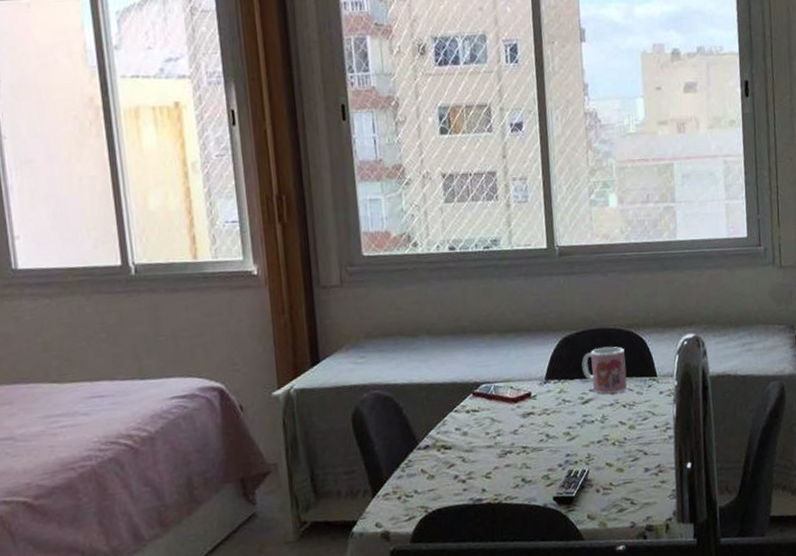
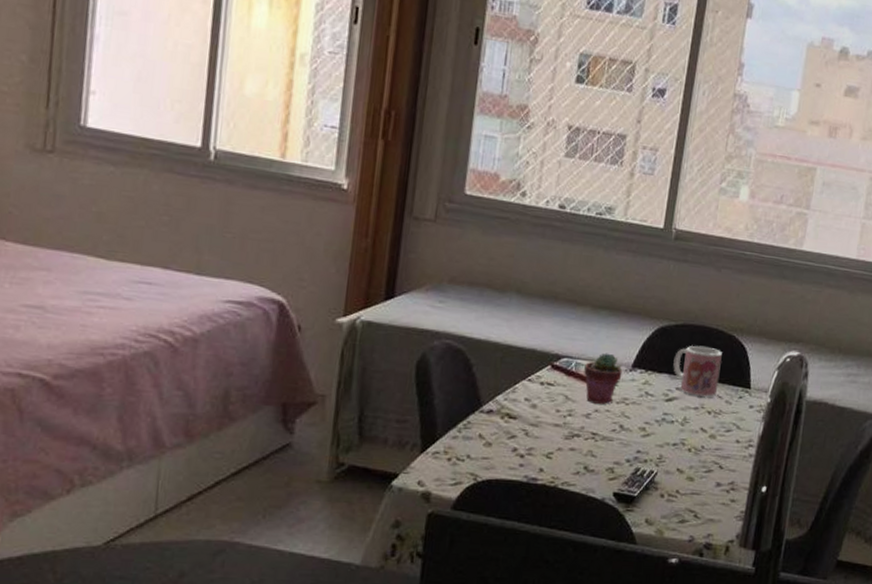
potted succulent: none [503,371,538,420] -> present [584,353,623,405]

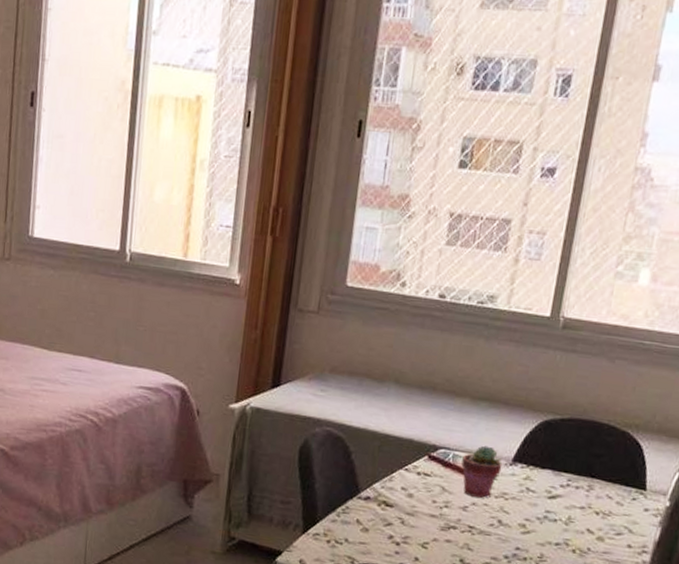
mug: present [673,345,722,397] -> none [557,441,614,497]

